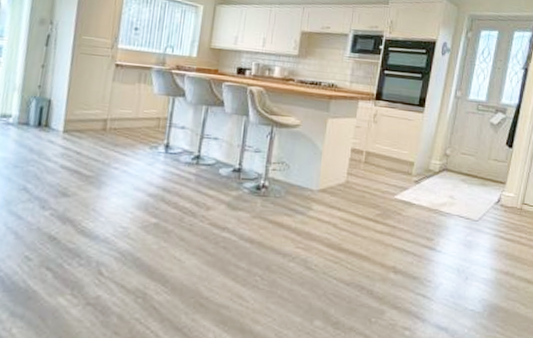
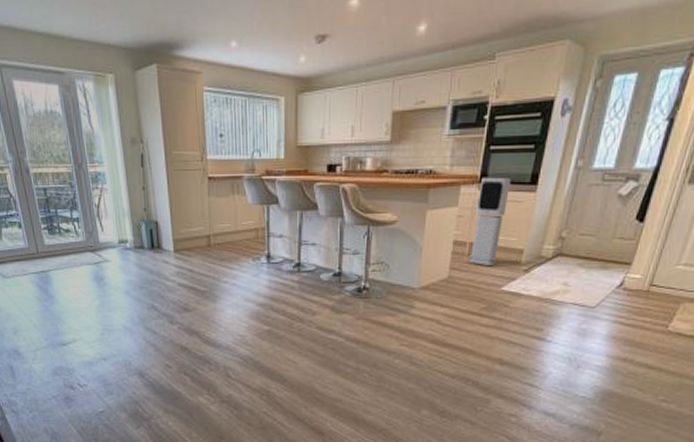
air purifier: none [366,95,403,176] -> present [469,177,511,267]

